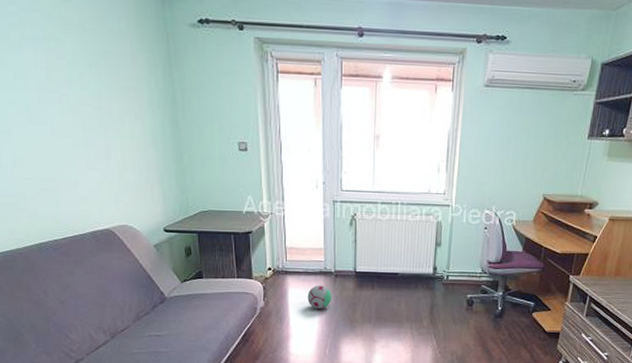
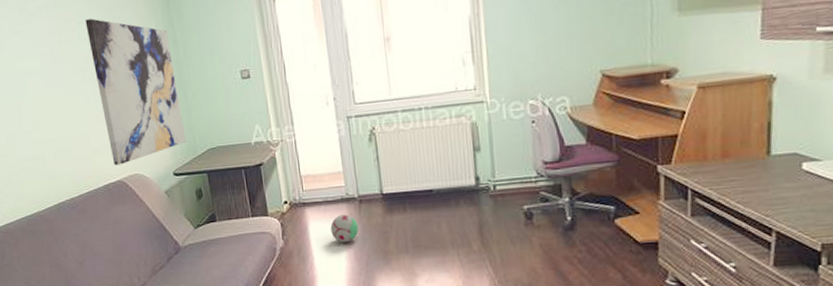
wall art: none [78,61,179,214] -> present [85,18,186,166]

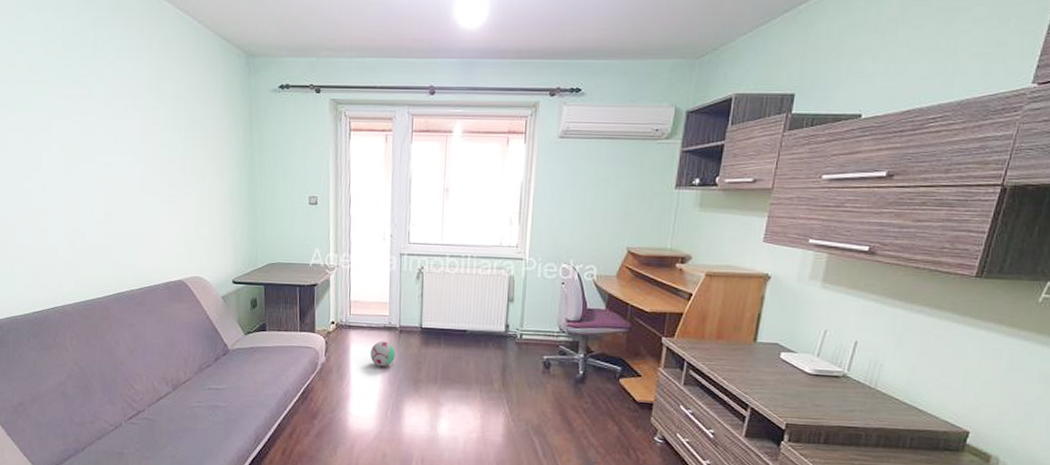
wall art: present [85,18,186,166] -> none [169,126,249,266]

